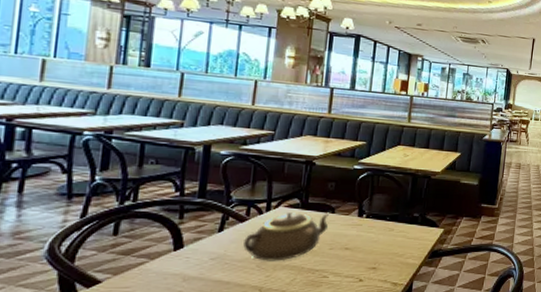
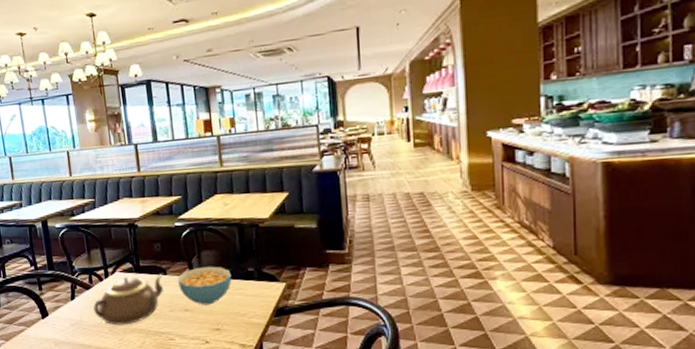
cereal bowl: none [344,208,398,245] -> present [178,266,232,305]

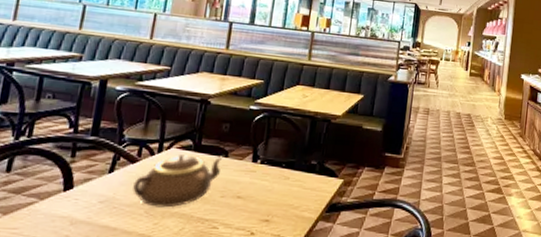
cereal bowl: present [178,266,232,305] -> none [237,153,295,194]

